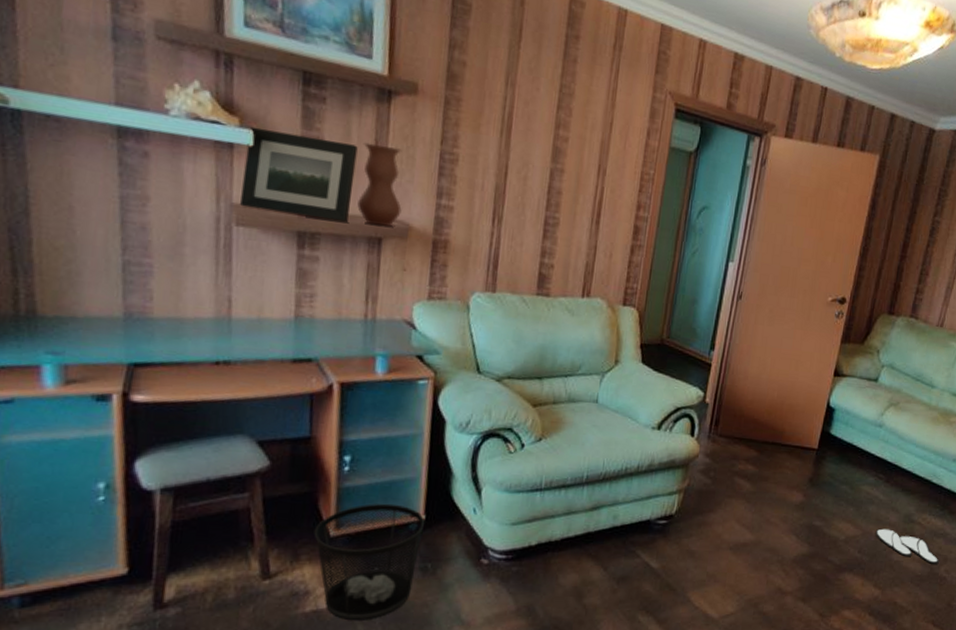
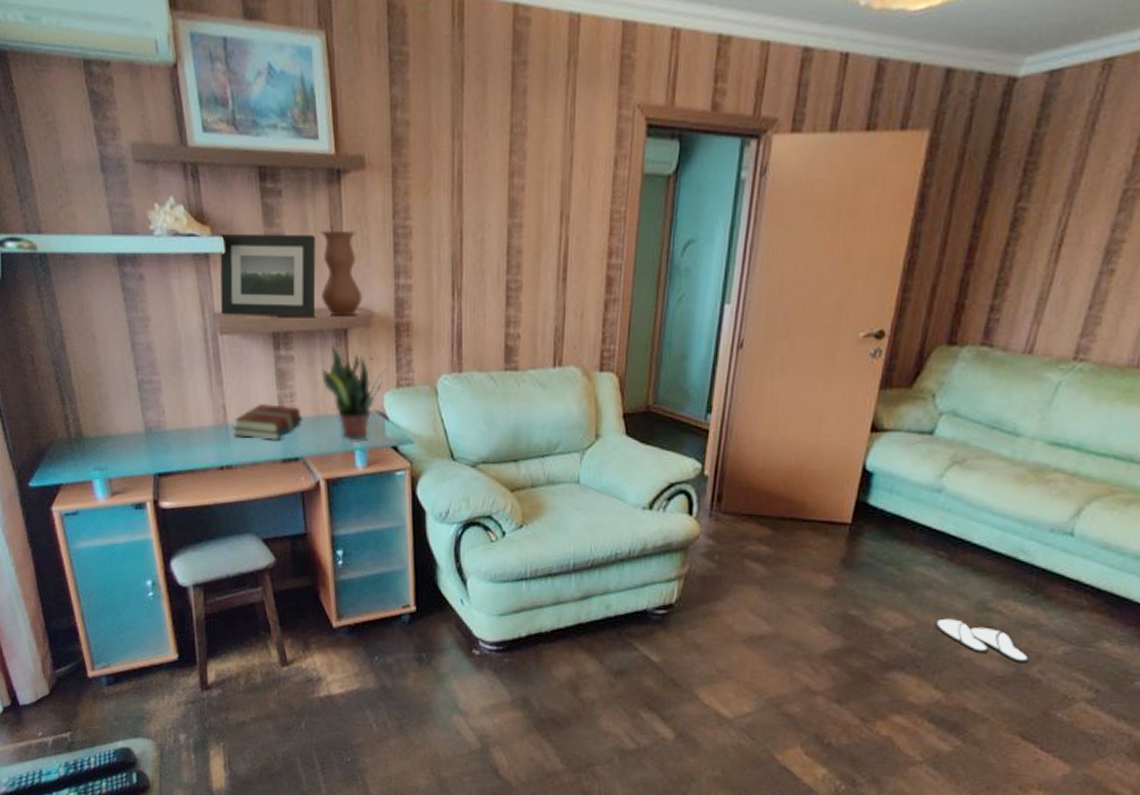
books: none [237,300,321,339] -> present [234,403,302,440]
waste bin: present [314,503,425,620] -> none [319,595,416,706]
potted plant: none [347,252,420,347] -> present [321,345,387,441]

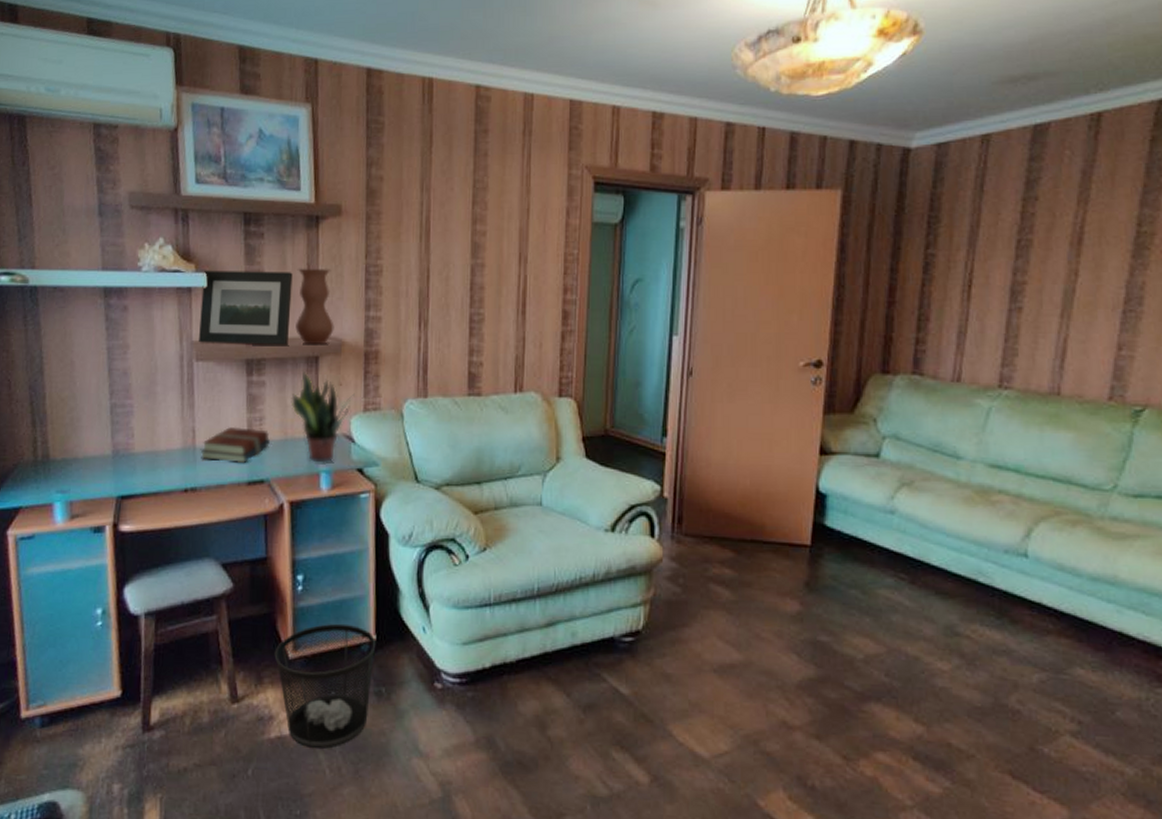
waste bin: none [319,595,416,706] -> present [274,623,376,749]
slippers: present [934,618,1030,663] -> none [905,644,1006,692]

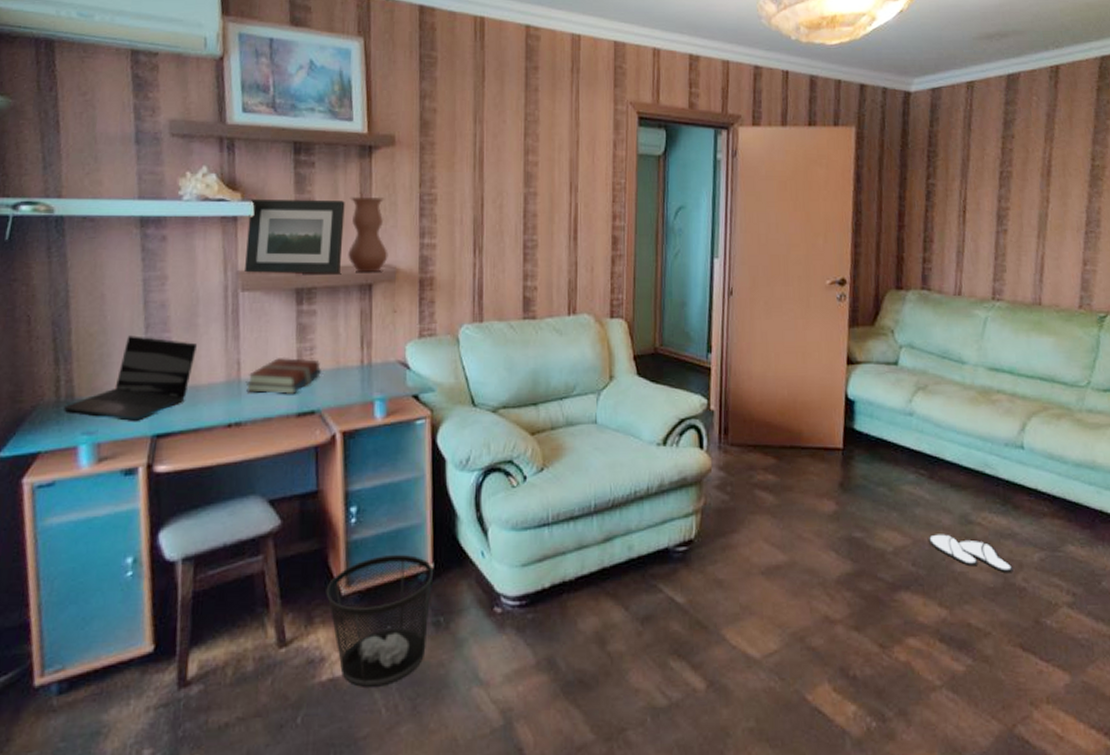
laptop: none [41,401,157,482] -> present [64,336,198,421]
potted plant: present [290,371,355,463] -> none [343,299,410,391]
slippers: none [905,644,1006,692] -> present [928,534,1013,572]

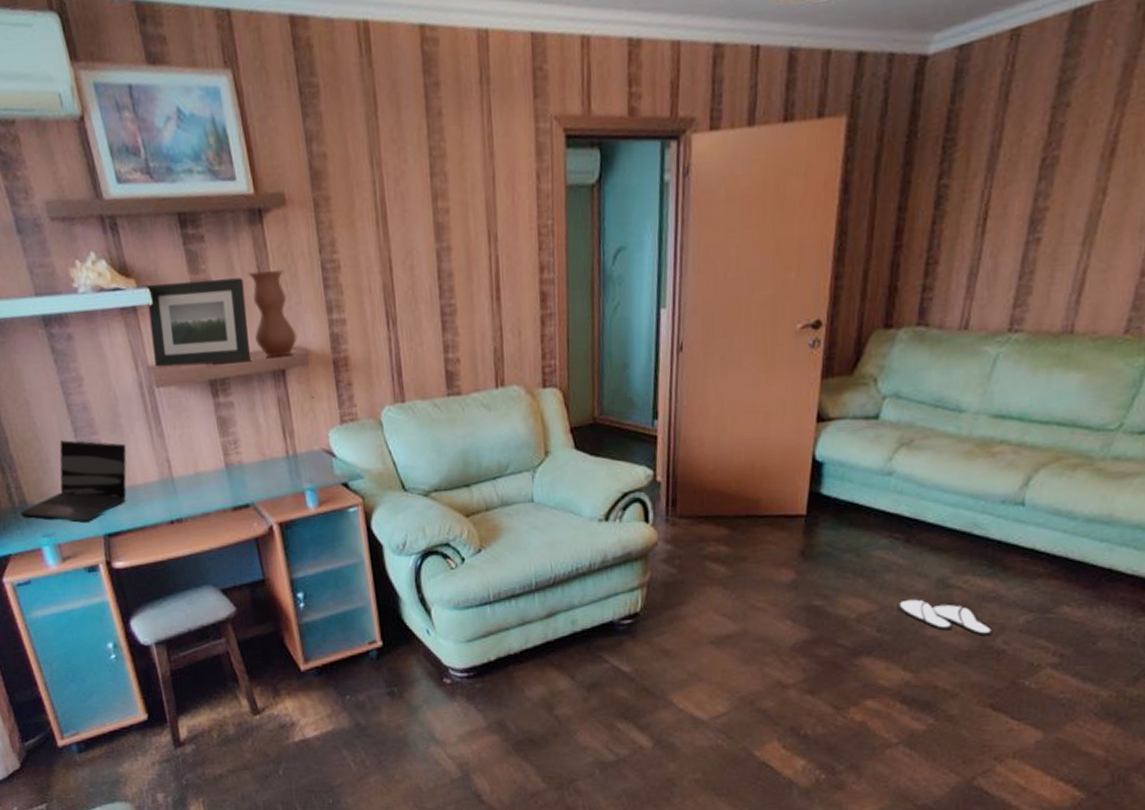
books: present [246,357,321,394] -> none [180,452,249,490]
waste bin: present [326,554,434,687] -> none [286,634,384,746]

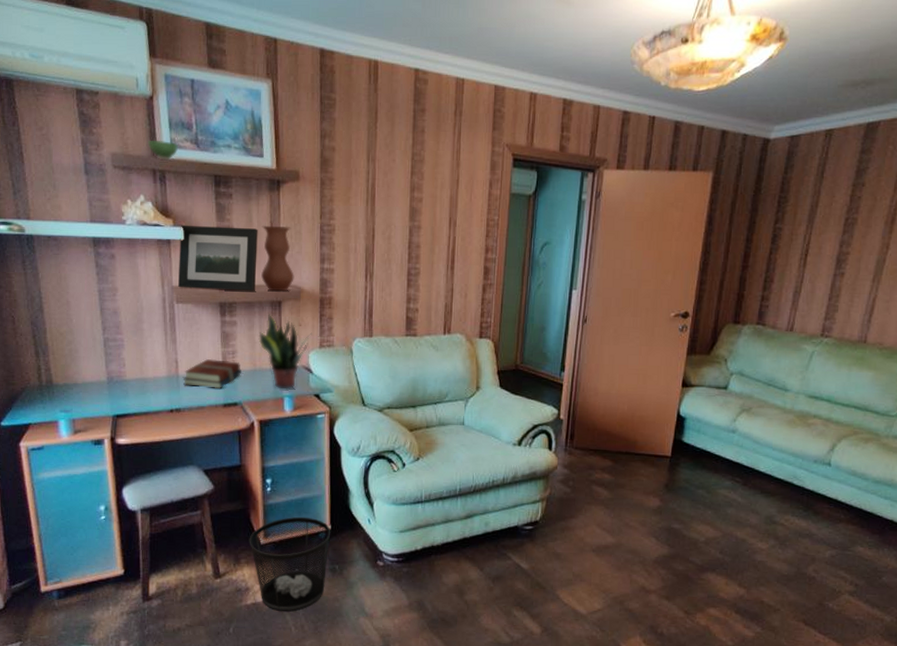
laptop: present [20,440,127,523] -> none [46,336,144,404]
bowl: none [87,174,127,204] -> present [147,140,179,162]
books: none [180,452,249,490] -> present [183,358,241,388]
potted plant: none [263,387,329,482] -> present [258,314,312,390]
waste bin: none [286,634,384,746] -> present [249,516,331,612]
slippers: present [897,599,993,636] -> none [736,530,806,564]

